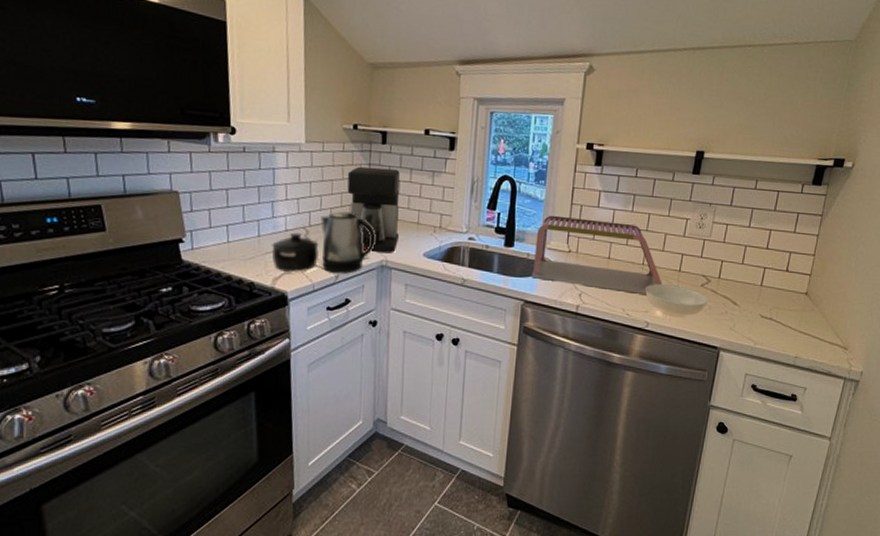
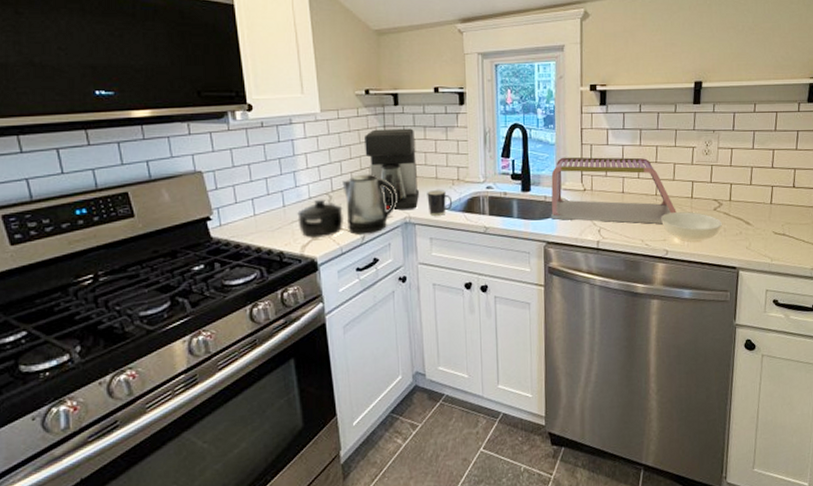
mug: none [406,235,432,262] -> present [427,190,453,216]

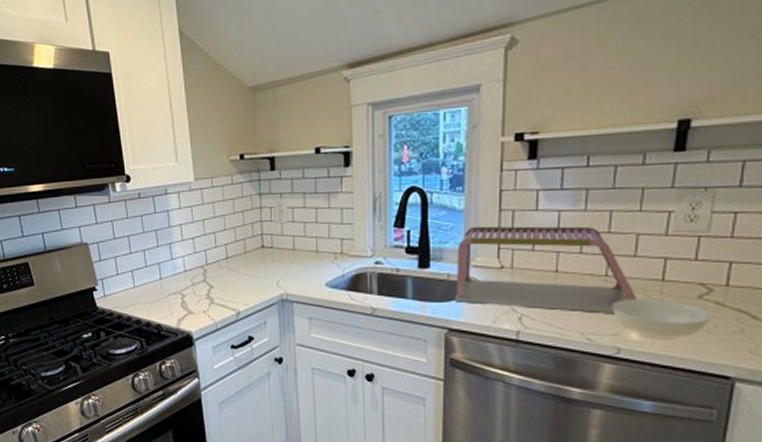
saucepan: present [297,199,343,238] -> none [173,272,218,312]
kettle: present [342,174,397,234] -> none [217,246,273,310]
coffee maker: present [365,128,420,211] -> none [239,195,298,287]
mug: present [427,190,453,216] -> none [306,265,335,293]

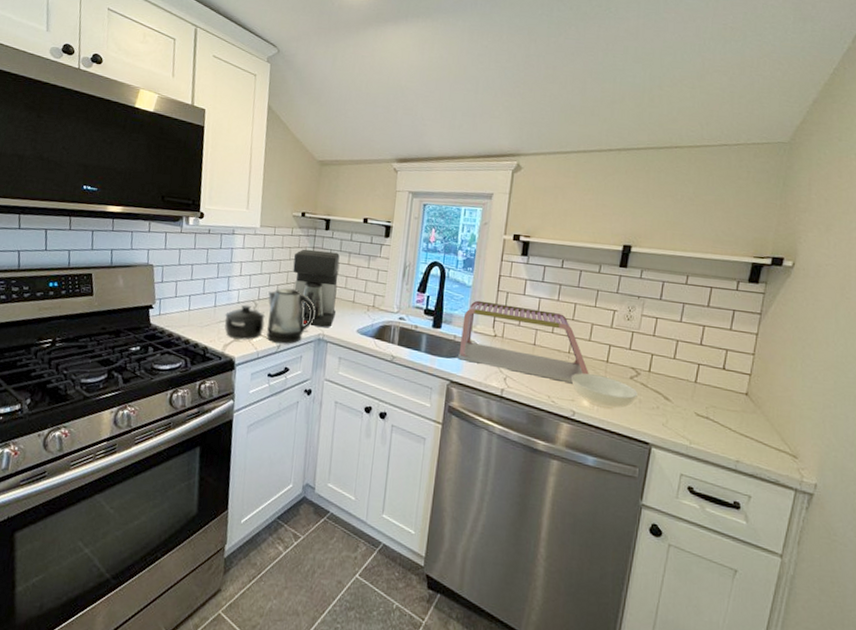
saucepan: none [173,272,218,312] -> present [224,304,265,341]
kettle: none [217,246,273,310] -> present [266,288,316,344]
coffee maker: none [239,195,298,287] -> present [293,249,340,328]

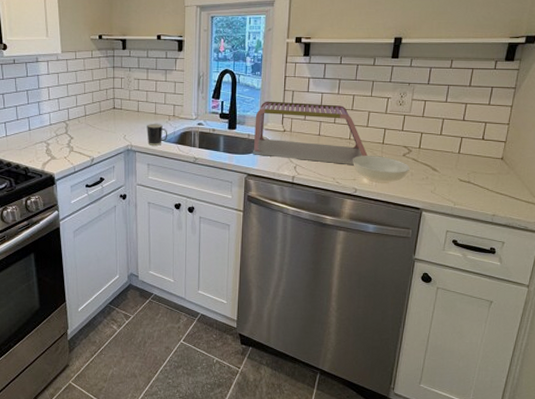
saucepan: present [224,304,265,341] -> none [40,126,77,158]
kettle: present [266,288,316,344] -> none [77,107,122,157]
coffee maker: present [293,249,340,328] -> none [97,69,141,139]
mug: none [342,313,365,338] -> present [147,124,168,146]

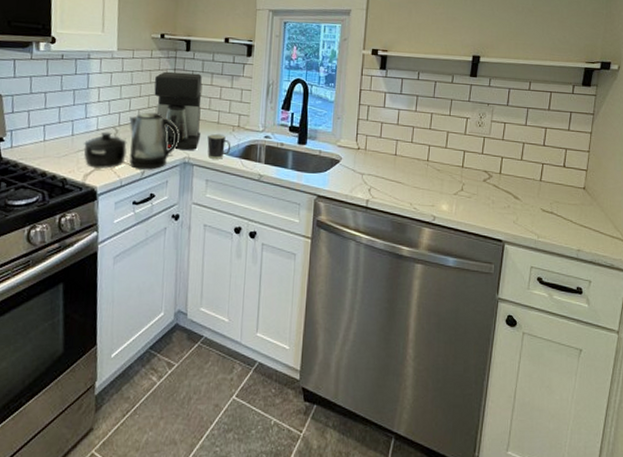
saucepan: none [40,126,77,158] -> present [83,131,127,169]
kettle: none [77,107,122,157] -> present [129,112,180,170]
coffee maker: none [97,69,141,139] -> present [154,71,202,151]
dish rack: present [253,101,368,166] -> none [324,115,447,190]
bowl: present [353,156,411,184] -> none [431,179,492,212]

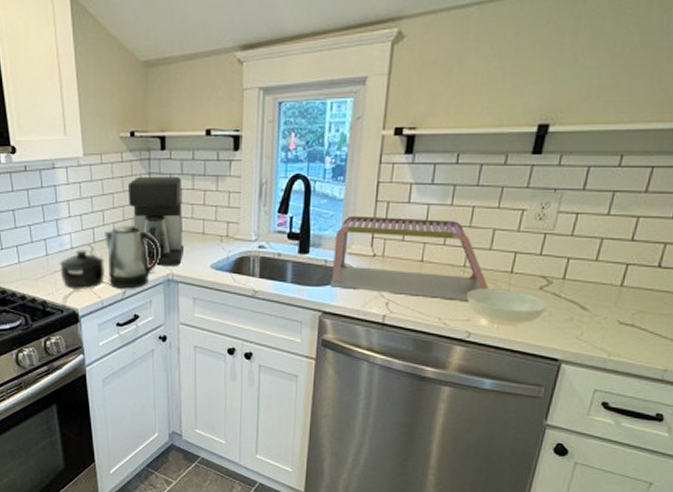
mug: present [207,134,231,159] -> none [192,247,220,275]
dish rack: none [324,115,447,190] -> present [330,215,489,302]
bowl: none [431,179,492,212] -> present [467,289,549,327]

